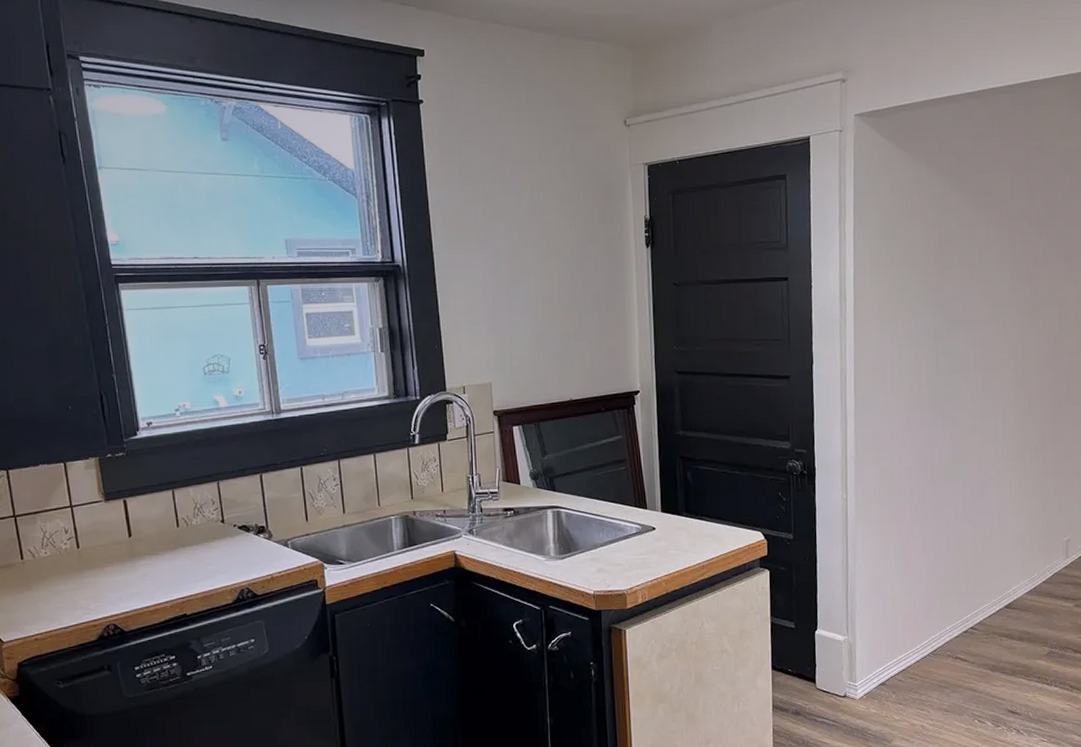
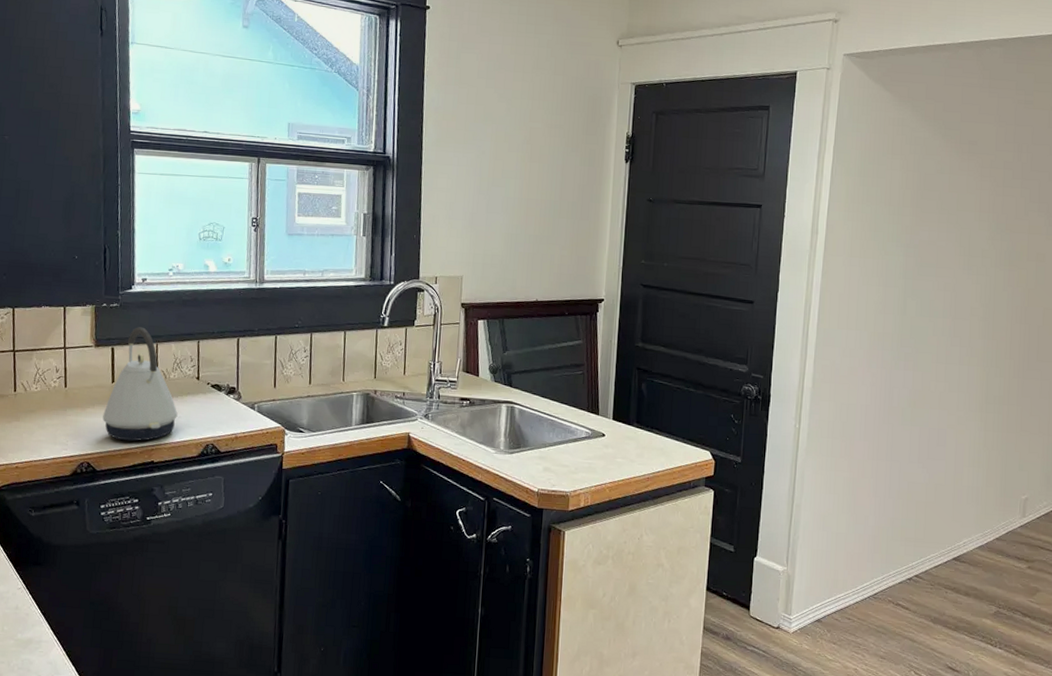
kettle: none [124,474,206,597] -> present [102,327,178,442]

